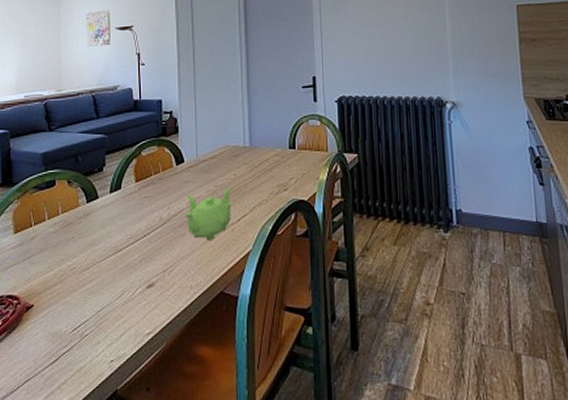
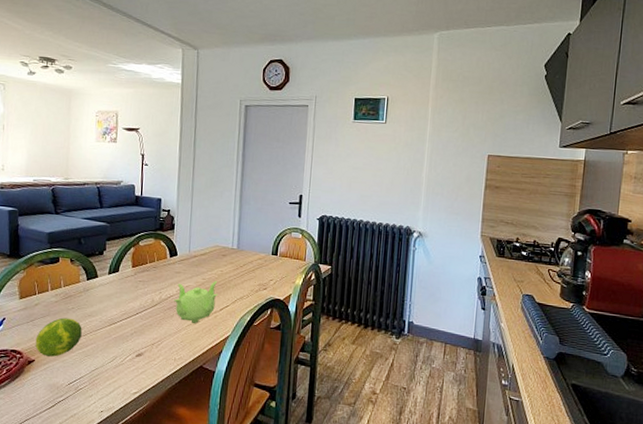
fruit: none [33,250,84,299] -> present [35,317,82,357]

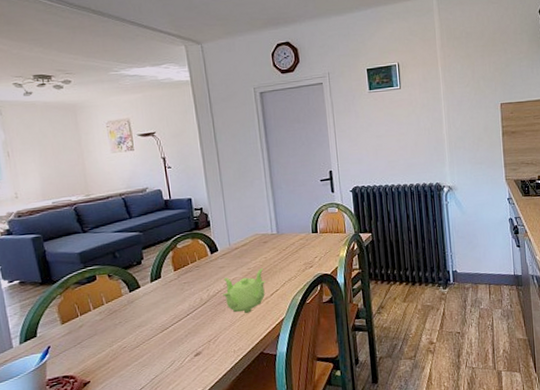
fruit: present [35,317,82,357] -> none [86,332,135,375]

